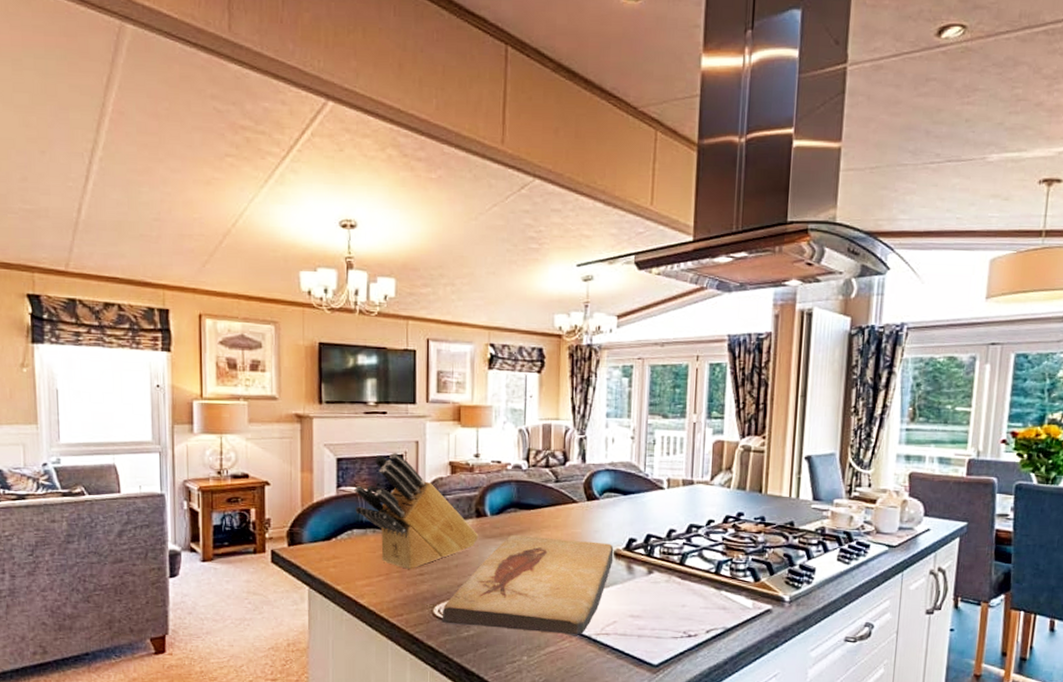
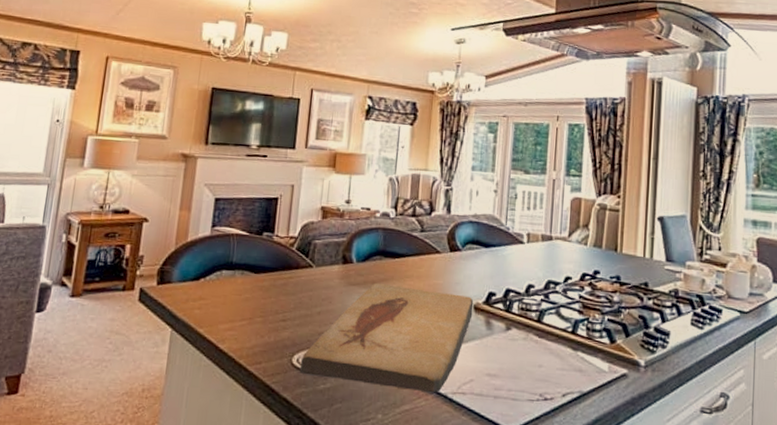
knife block: present [354,452,479,569] -> none [227,194,344,315]

